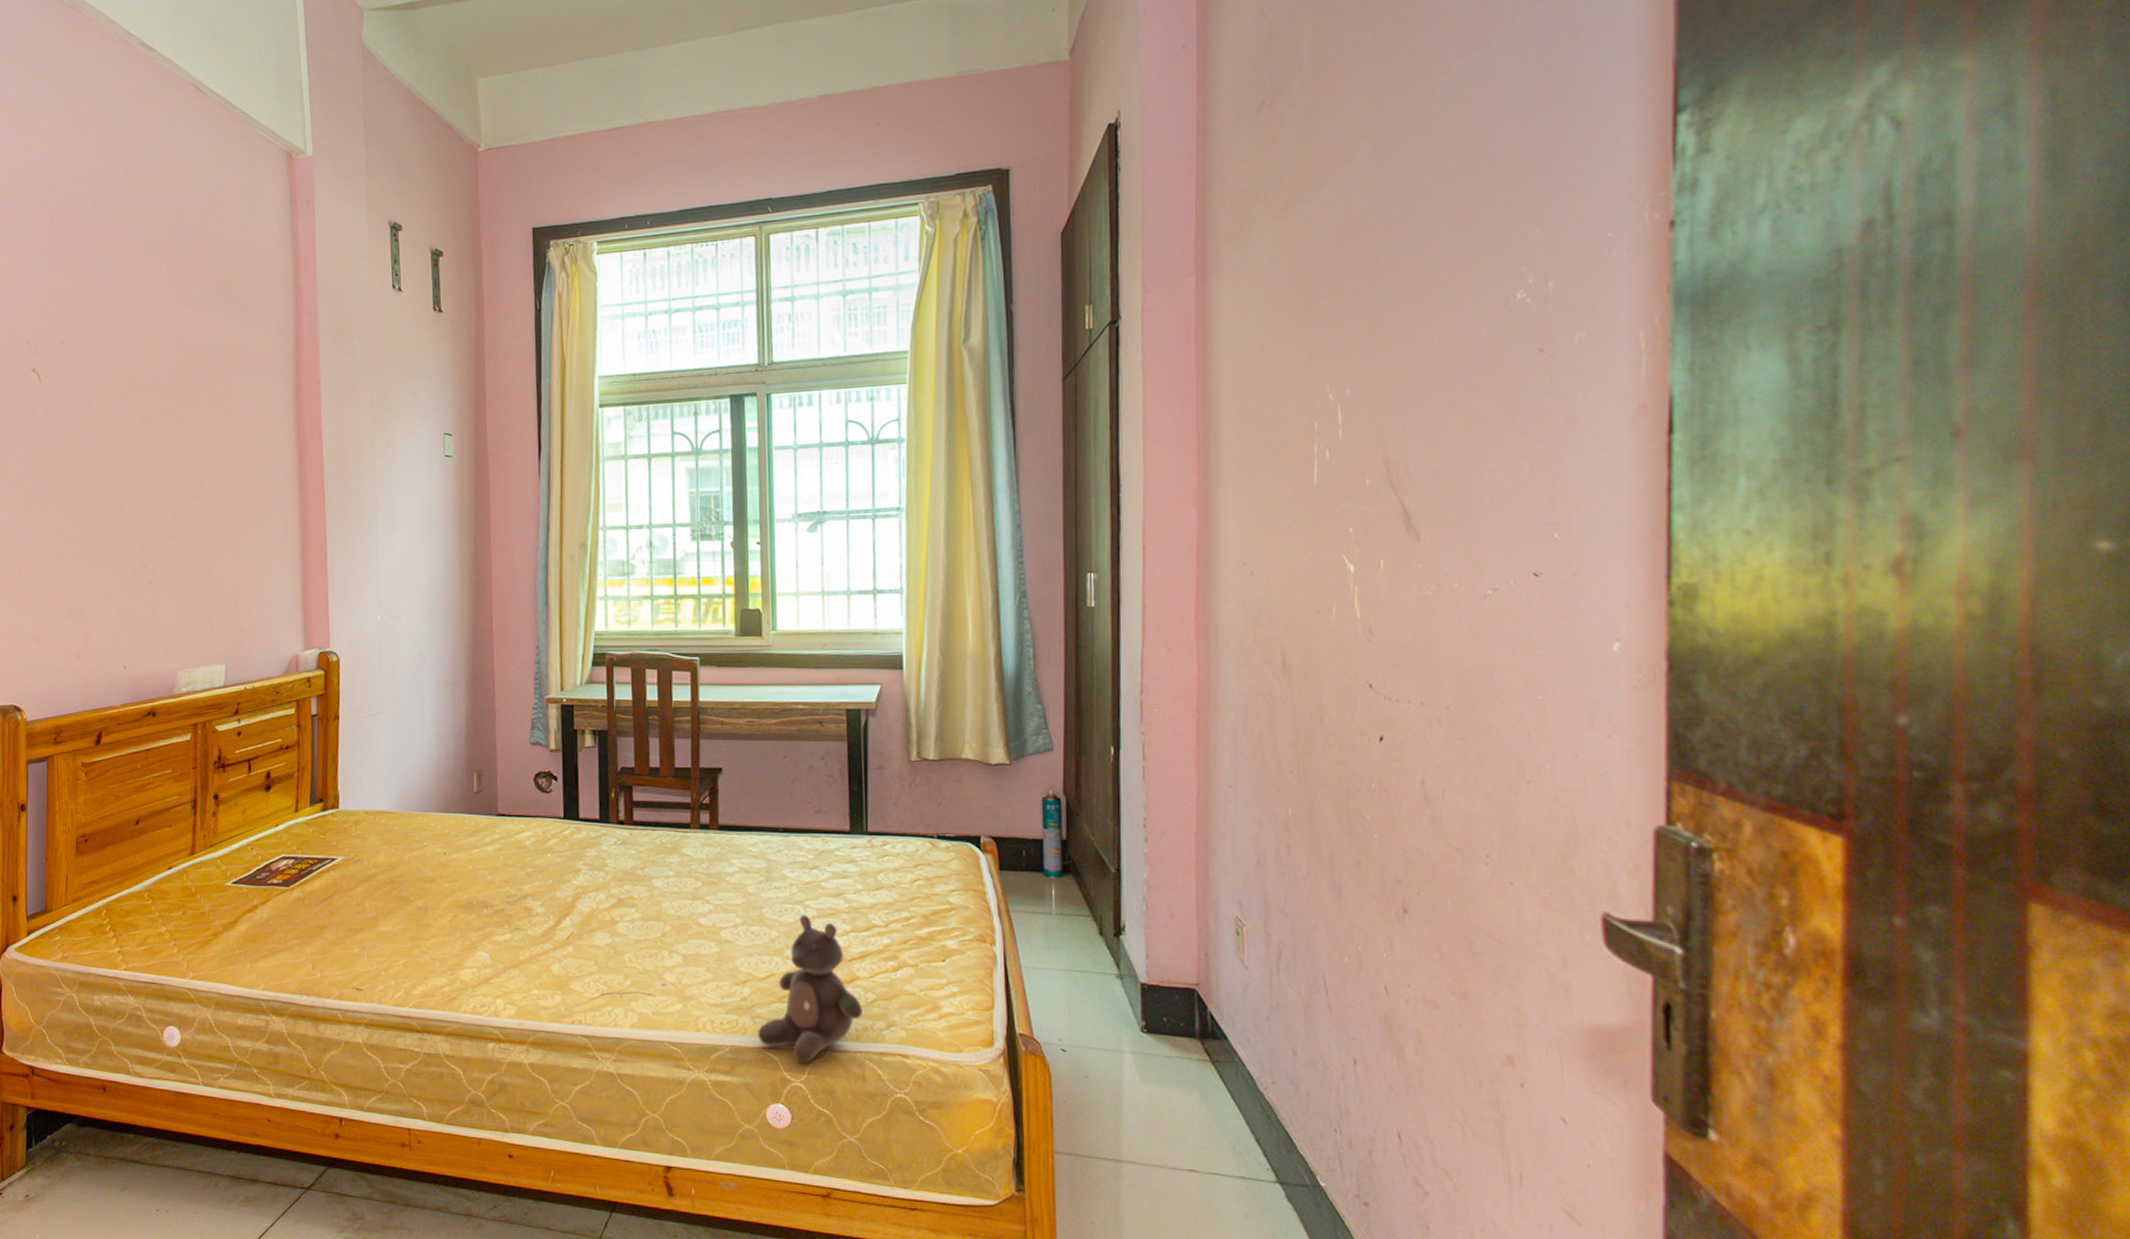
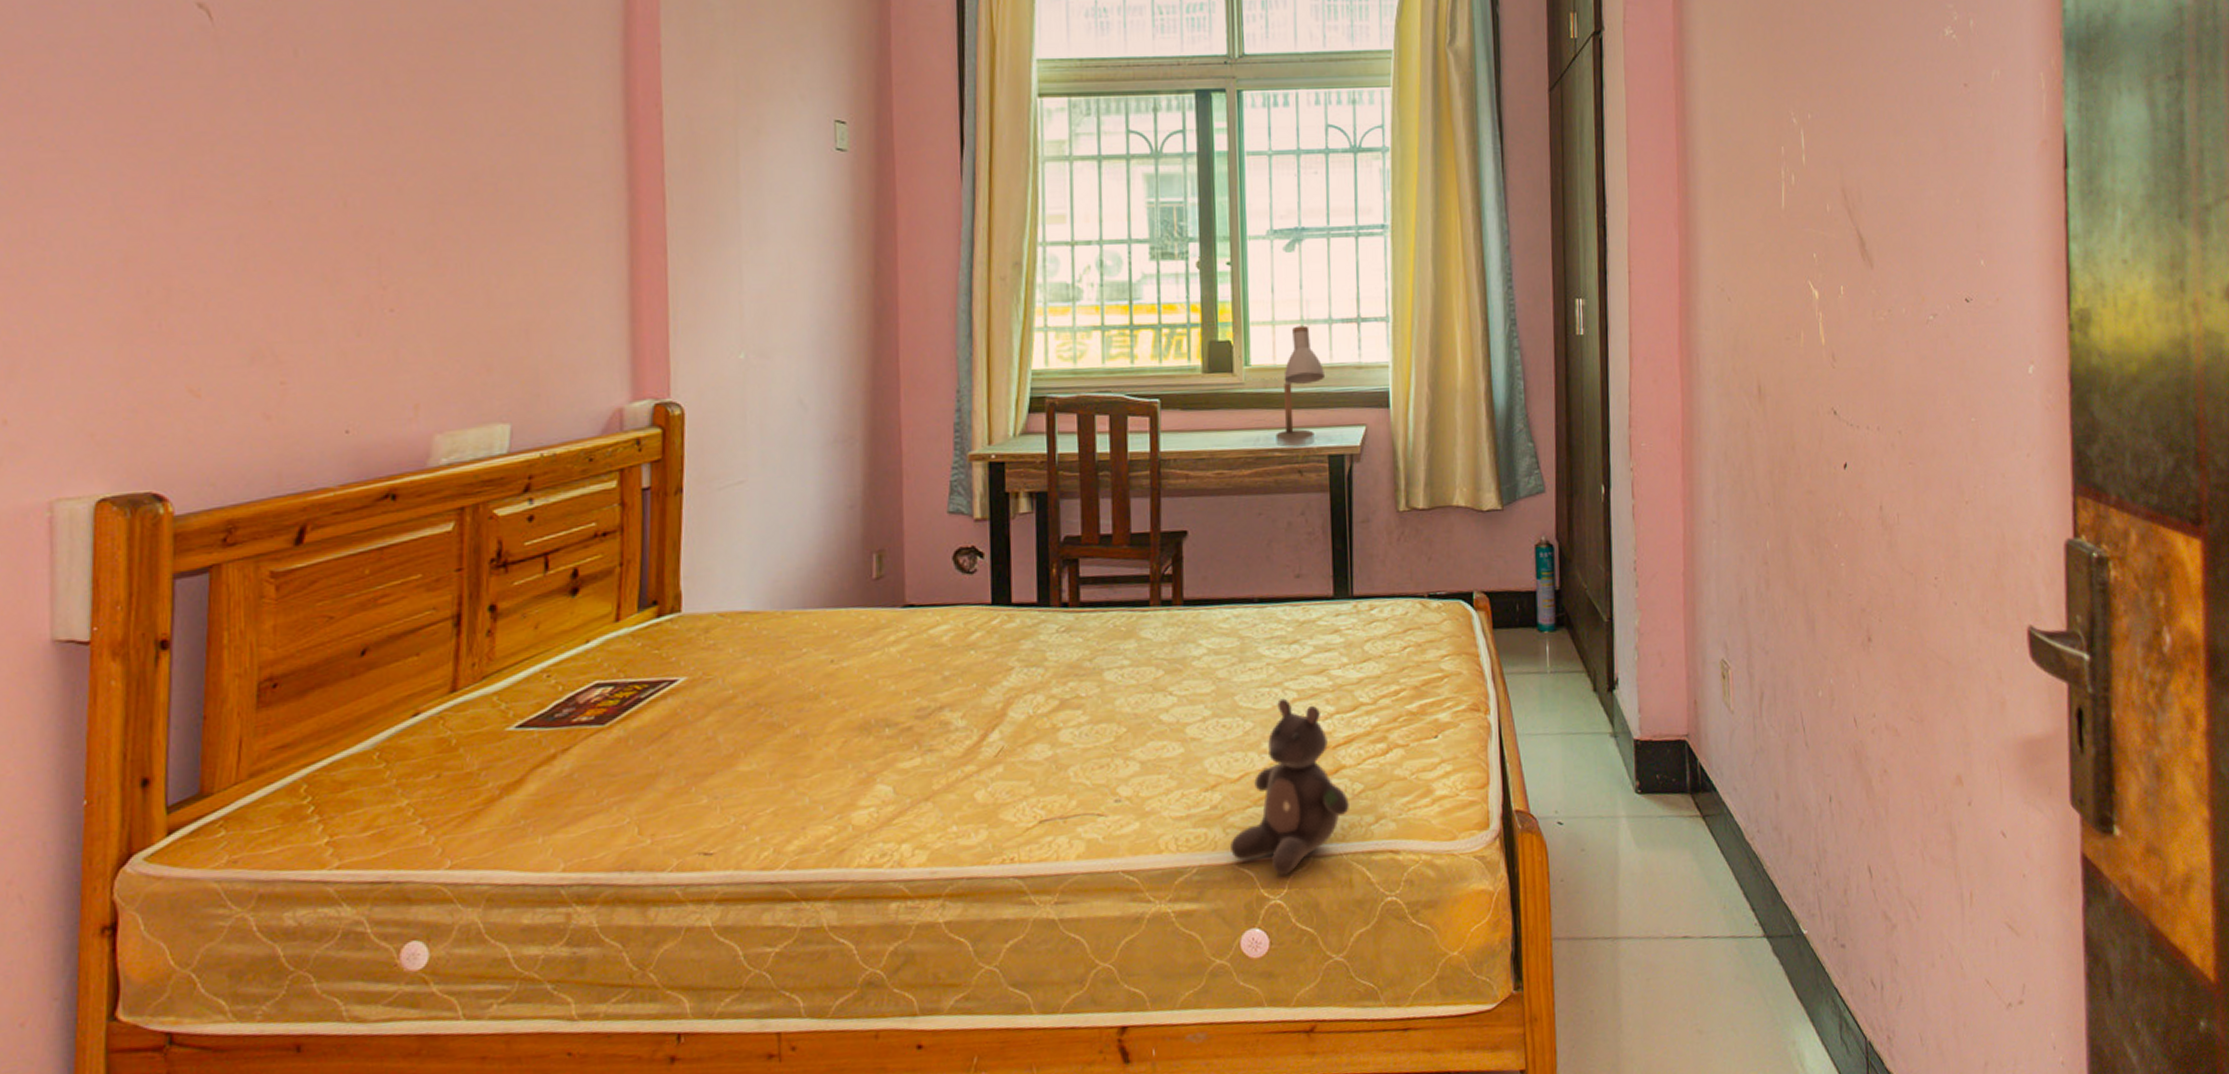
desk lamp: none [799,596,844,701] -> present [1275,325,1326,448]

